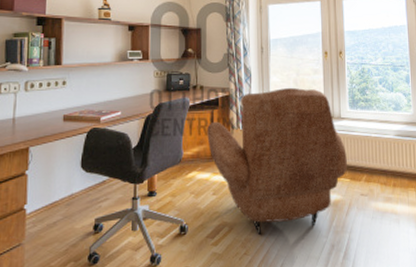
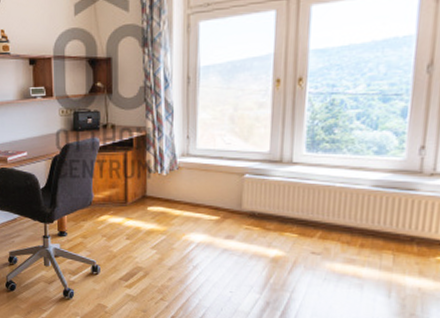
armchair: present [207,87,348,235] -> none [120,125,297,283]

